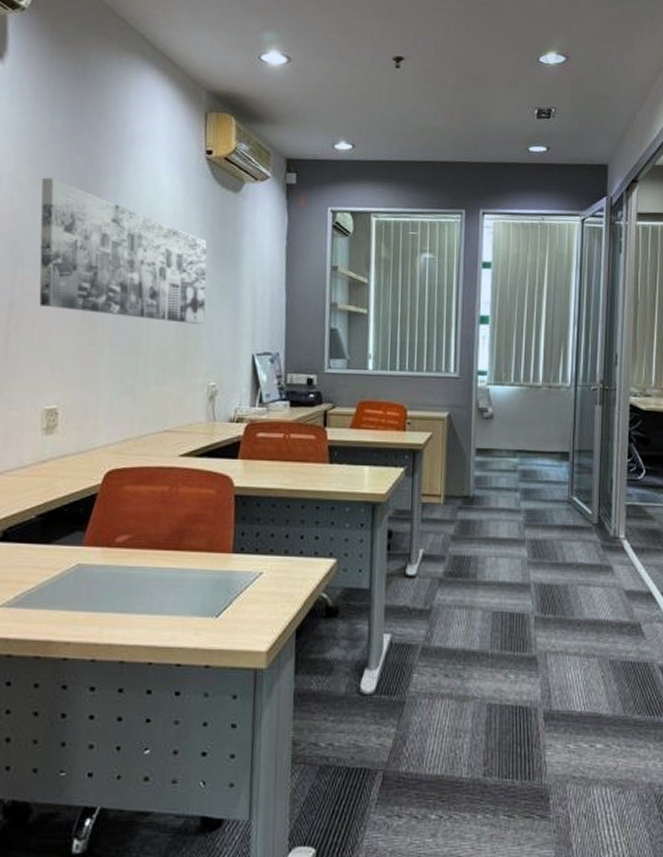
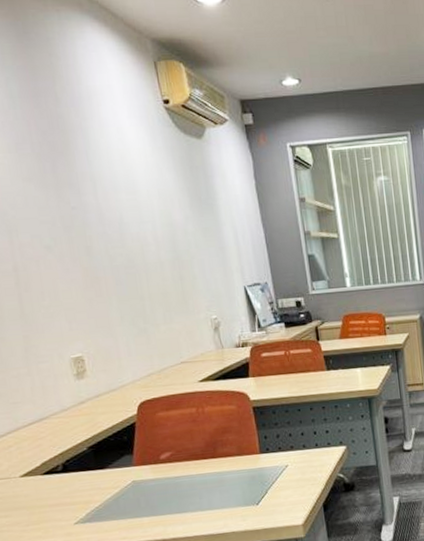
wall art: present [39,177,207,324] -> none [12,143,197,268]

